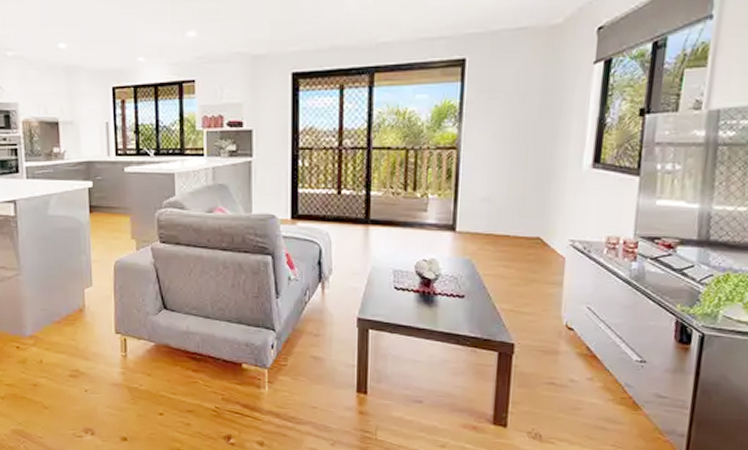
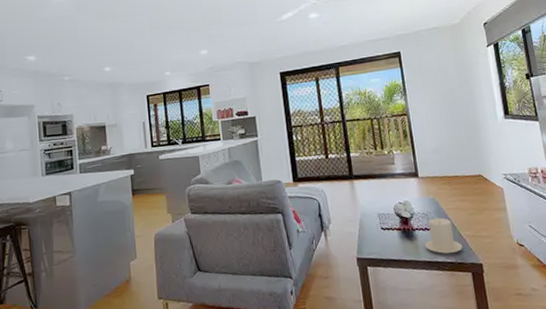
candle: none [445,283,494,327] -> present [424,217,463,254]

